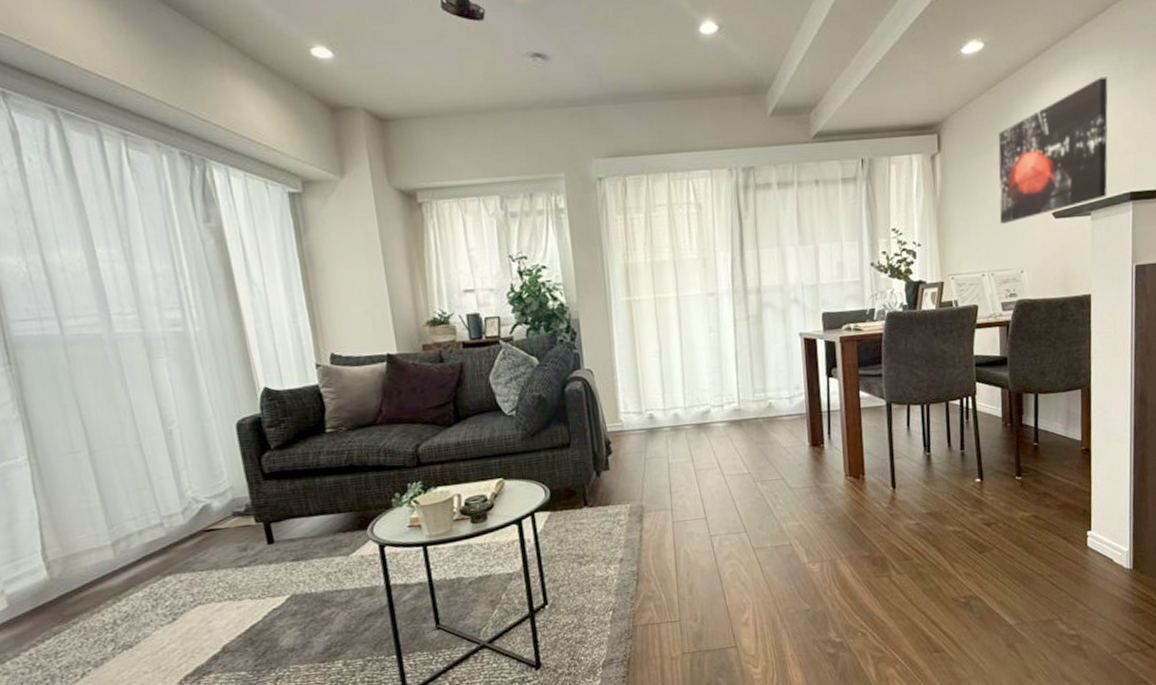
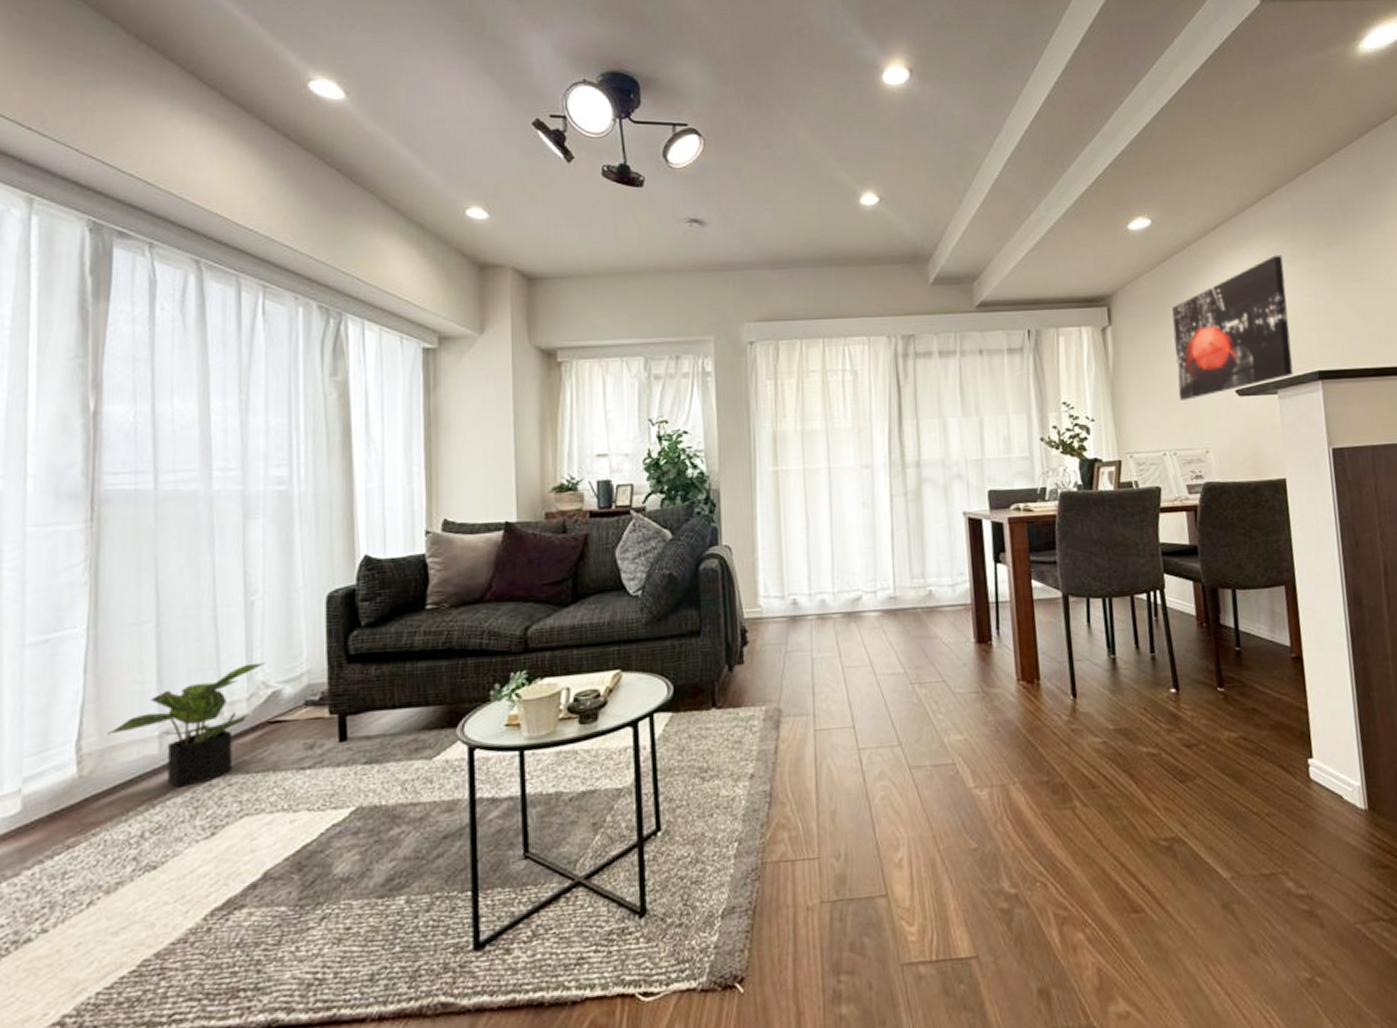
potted plant: none [66,482,193,585] -> present [107,662,266,788]

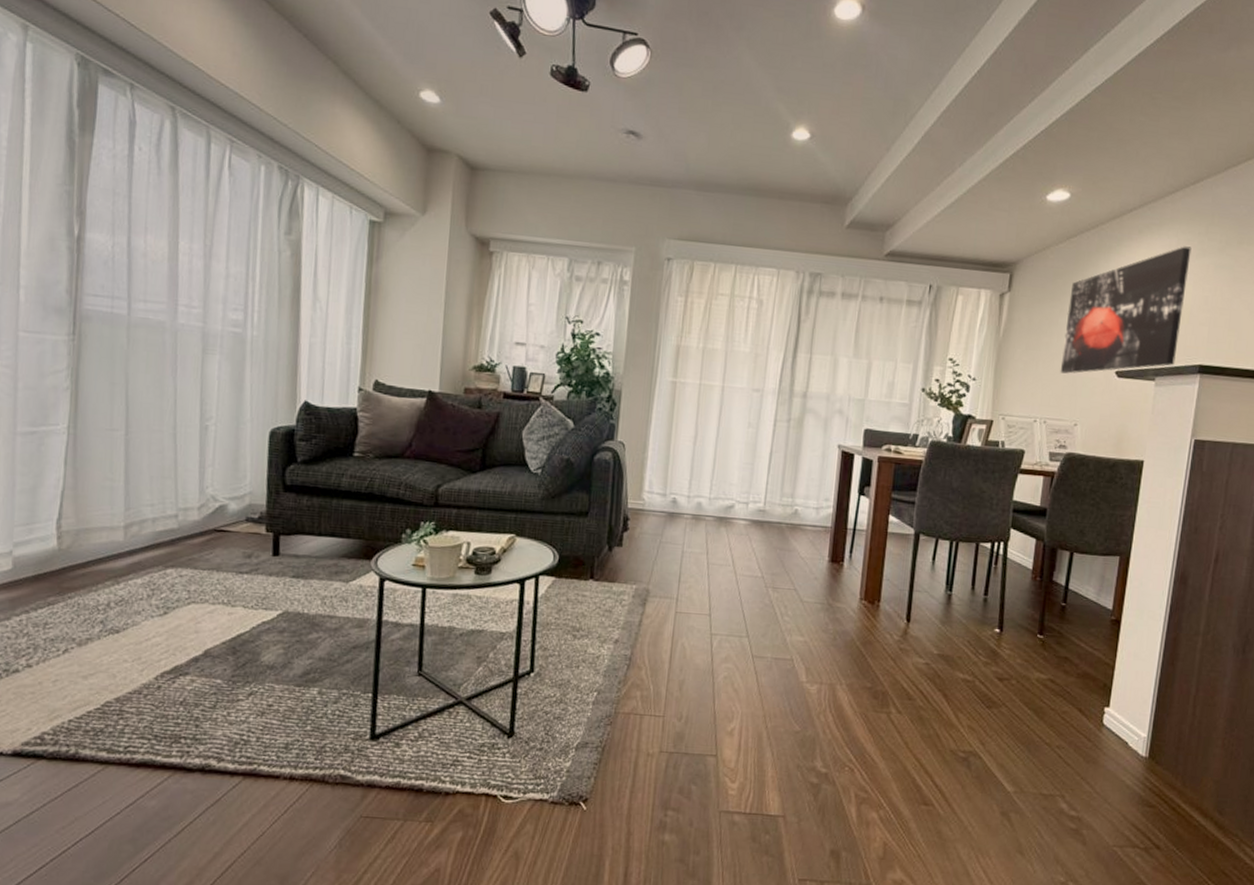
potted plant: present [107,662,266,788] -> none [82,478,216,572]

